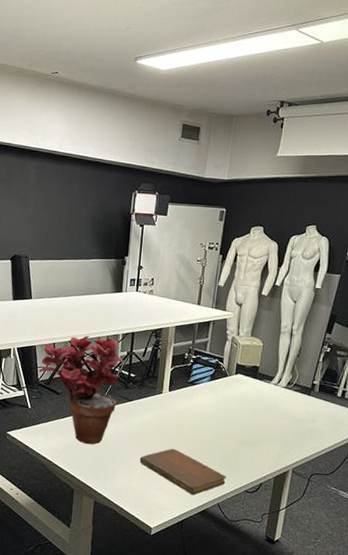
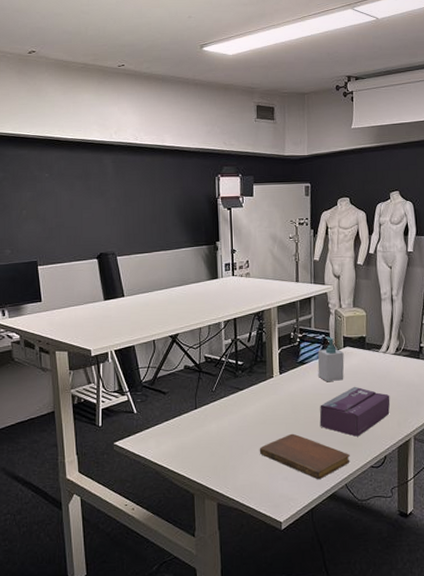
potted plant: present [39,336,124,445] -> none [141,327,229,443]
tissue box: none [201,413,275,461] -> present [319,386,391,437]
soap bottle: none [206,361,235,406] -> present [317,336,345,382]

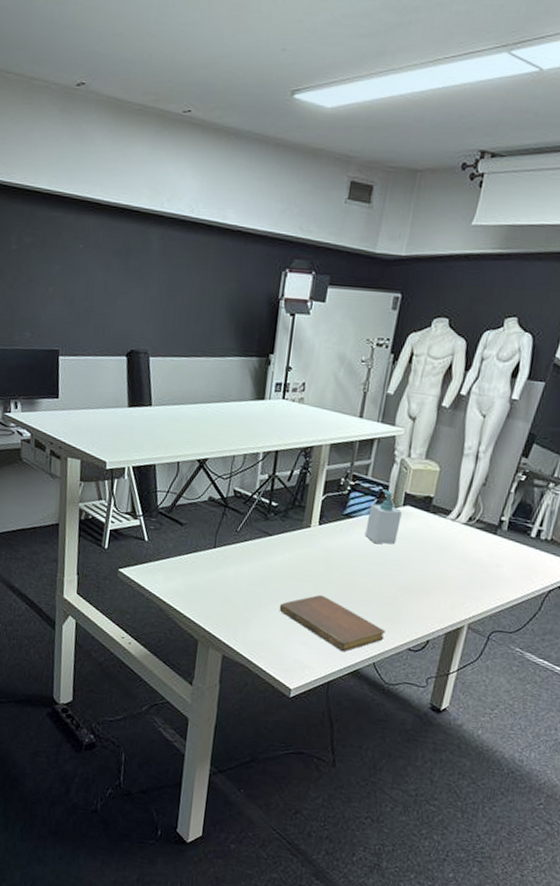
tissue box: present [319,386,391,437] -> none [355,554,449,613]

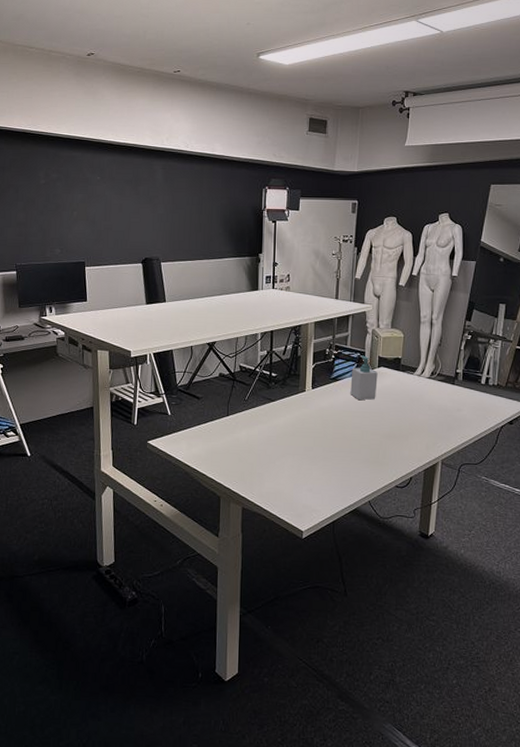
notebook: present [279,594,385,652] -> none [286,447,376,494]

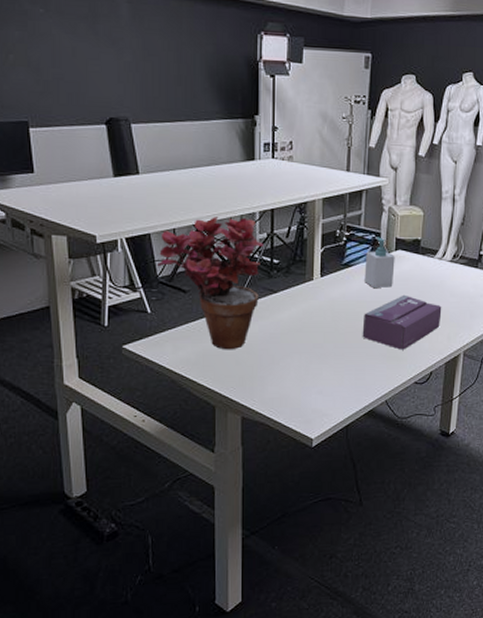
potted plant: none [177,337,264,449] -> present [157,217,263,350]
tissue box: none [348,406,421,456] -> present [362,294,442,350]

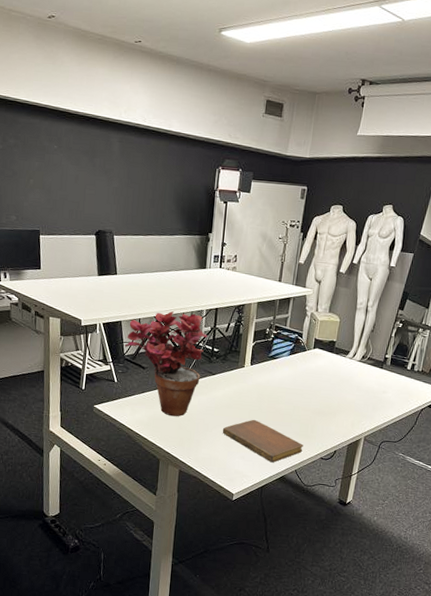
notebook: none [292,343,393,395] -> present [222,419,303,463]
tissue box: present [362,294,442,350] -> none [280,385,349,430]
soap bottle: present [364,237,395,289] -> none [286,336,313,379]

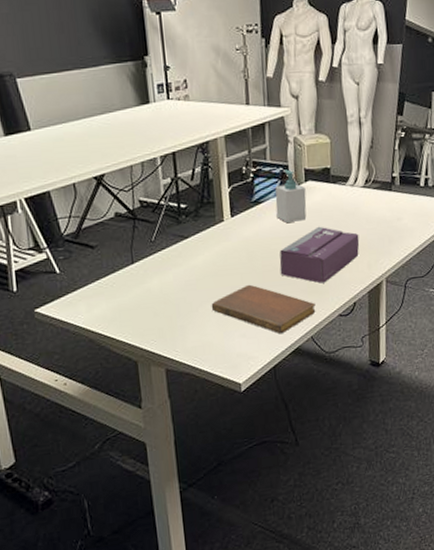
potted plant: present [125,311,207,417] -> none [61,164,170,303]
tissue box: none [280,385,349,430] -> present [279,226,360,284]
soap bottle: none [286,336,313,379] -> present [275,169,307,224]

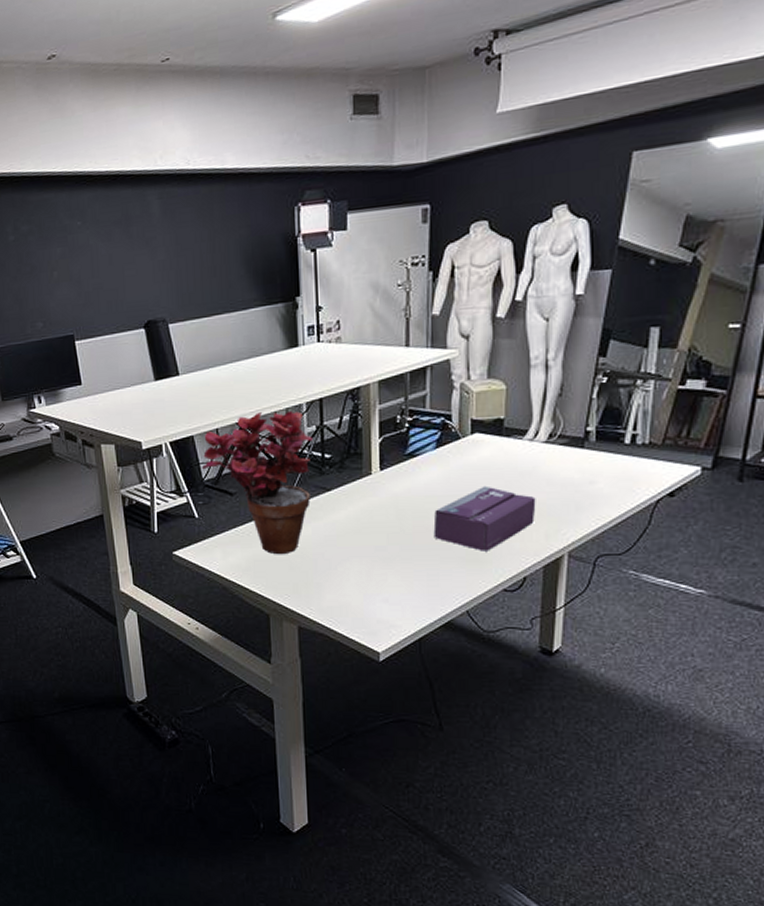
potted plant: none [61,164,170,303] -> present [202,410,313,555]
notebook: present [211,284,316,334] -> none [351,545,475,604]
soap bottle: present [275,169,307,224] -> none [433,419,471,481]

